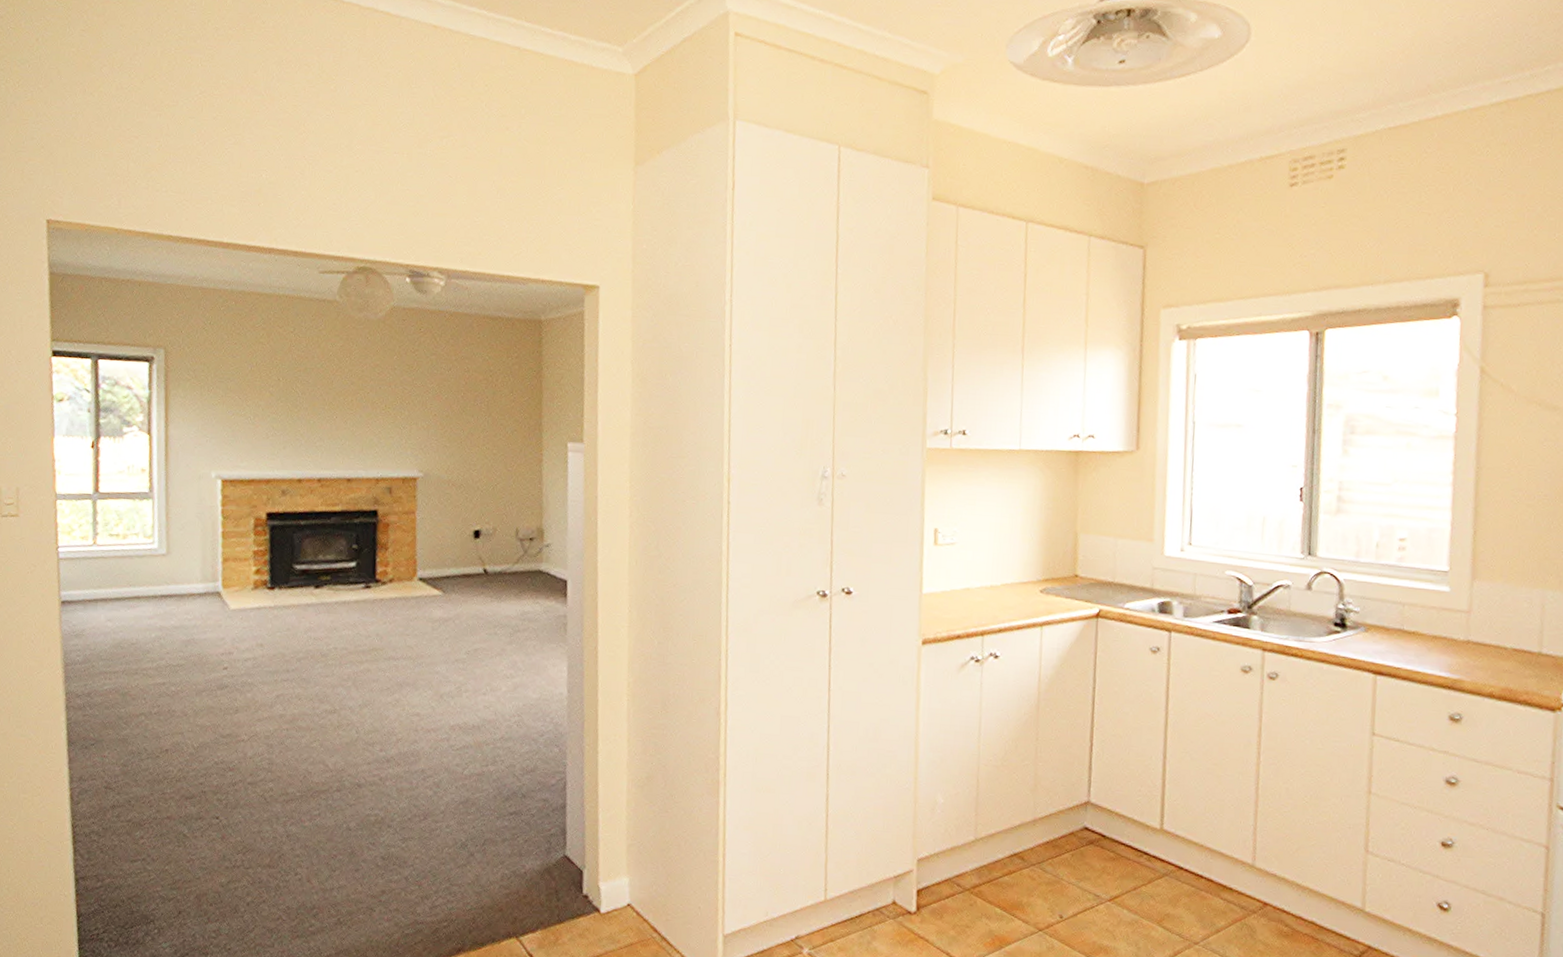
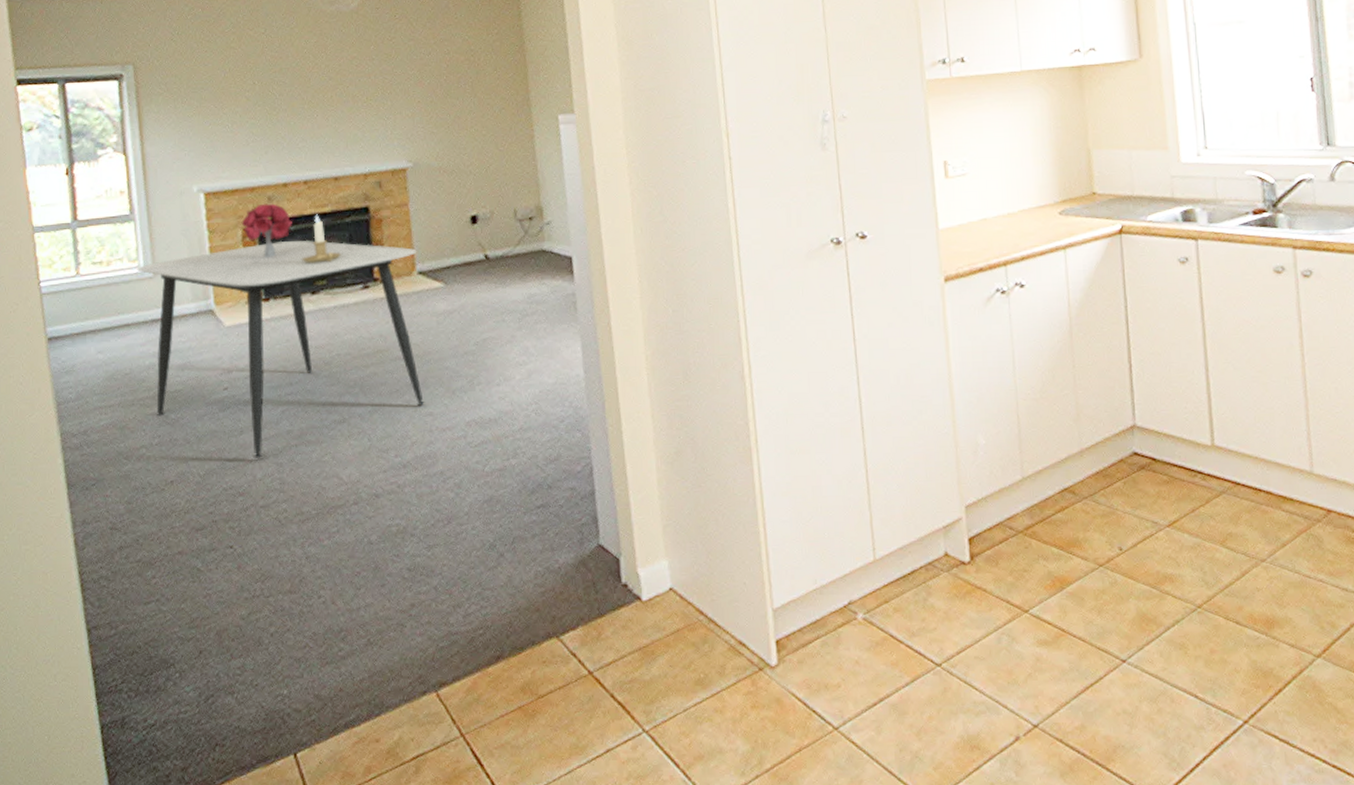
dining table: none [151,534,420,737] -> present [137,240,424,458]
bouquet: none [254,496,303,548] -> present [241,203,292,257]
candlestick: none [309,512,347,560] -> present [302,214,341,264]

